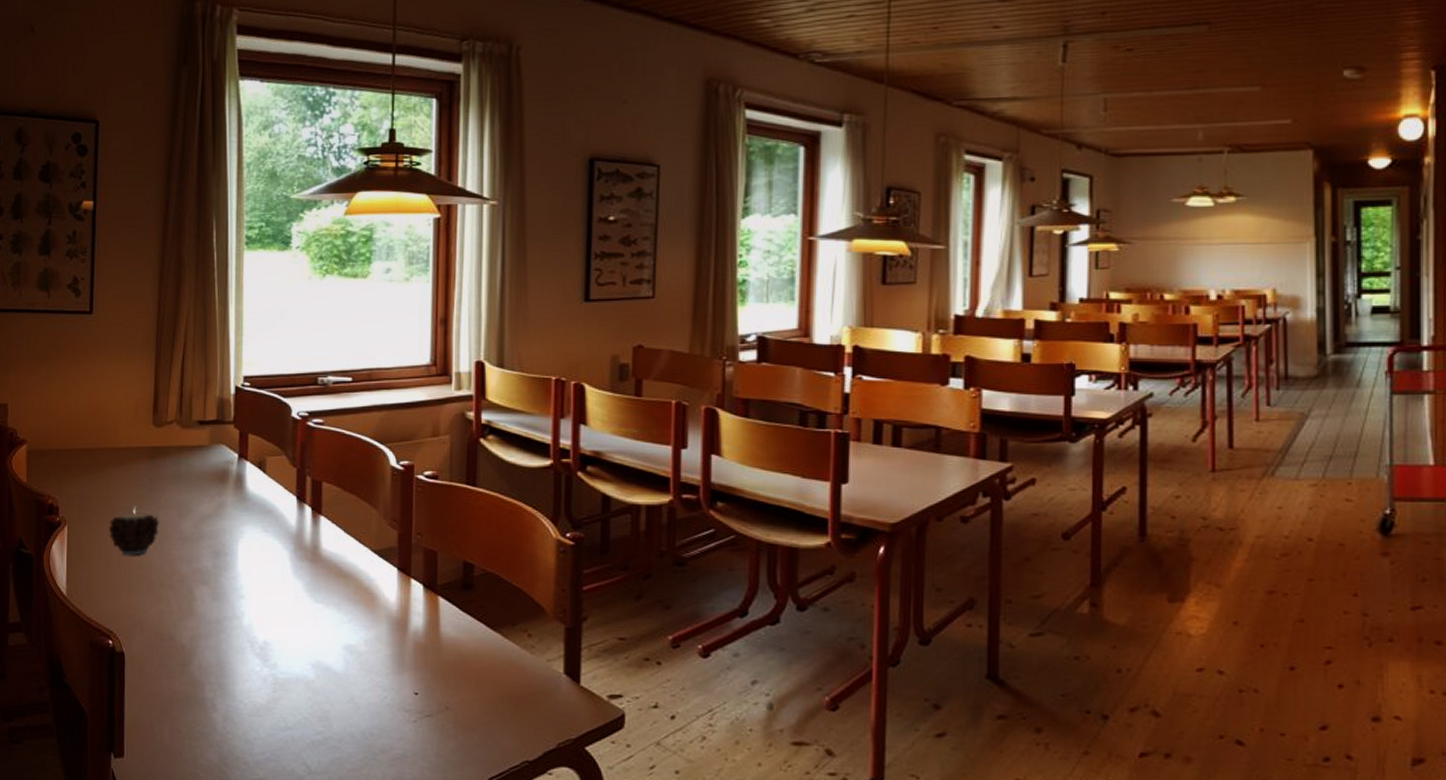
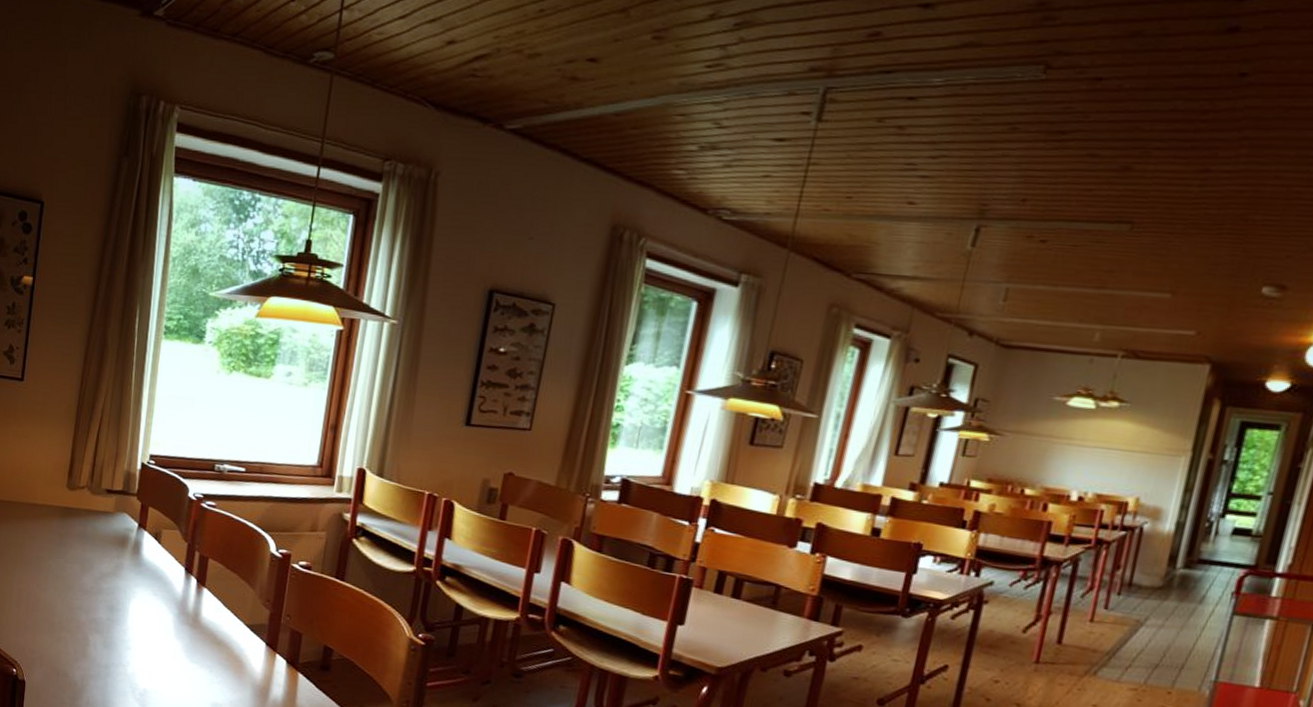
candle: present [108,508,160,556] -> none [21,559,65,600]

